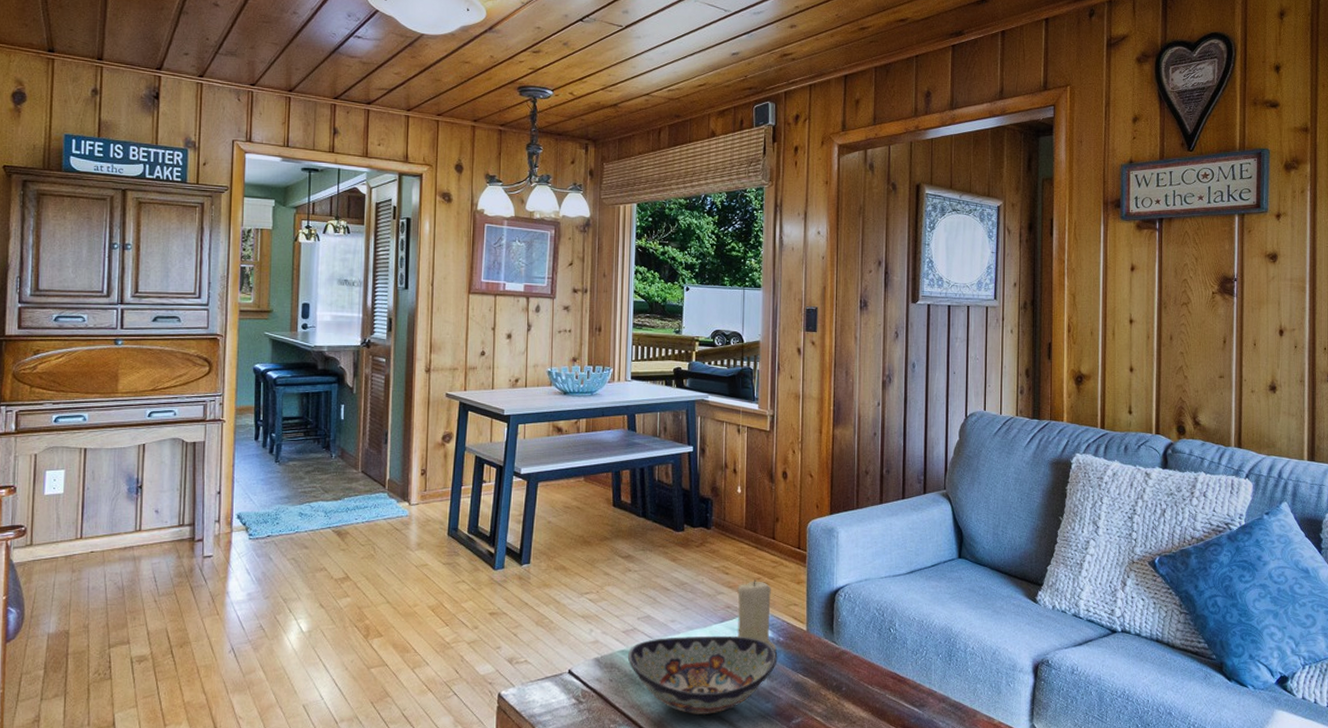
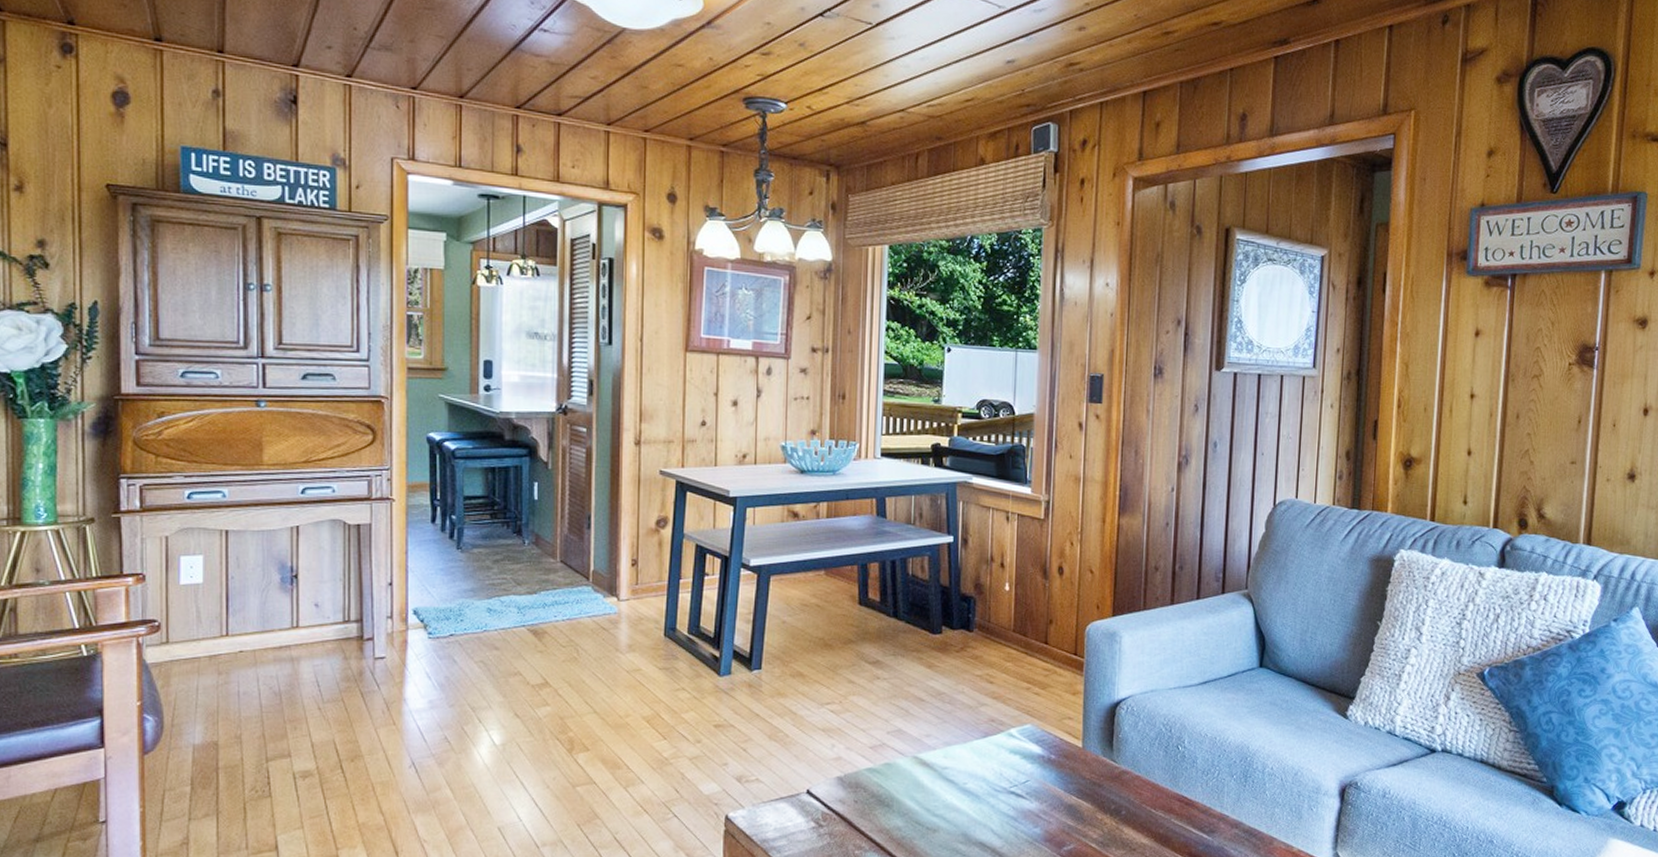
decorative bowl: present [627,635,778,714] -> none [875,752,1048,840]
candle: present [737,579,777,651] -> none [1002,689,1047,770]

